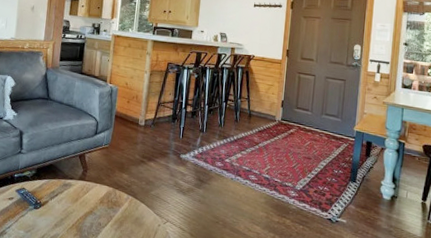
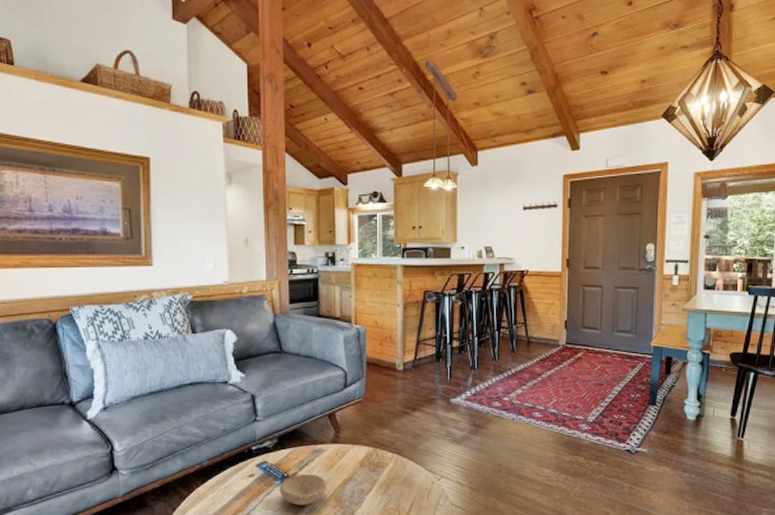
bowl: none [32,203,71,230] -> present [279,473,326,505]

